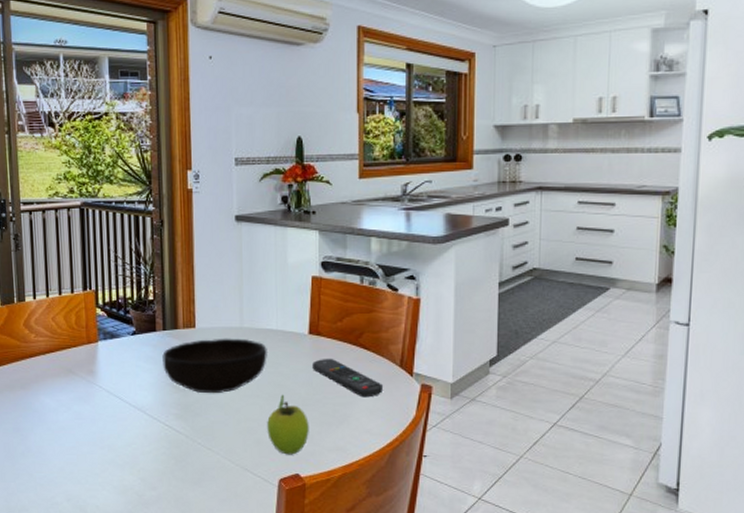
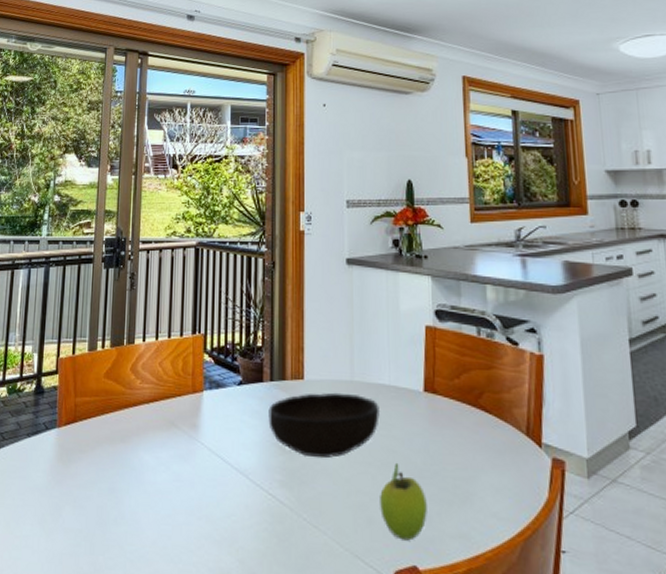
remote control: present [312,358,384,398] -> none [429,420,510,472]

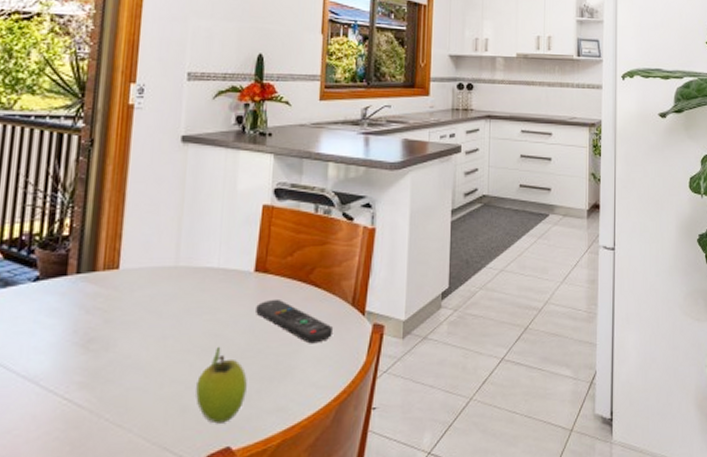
bowl: present [268,392,381,459] -> none [70,280,206,353]
remote control: none [429,420,510,472] -> present [256,298,334,344]

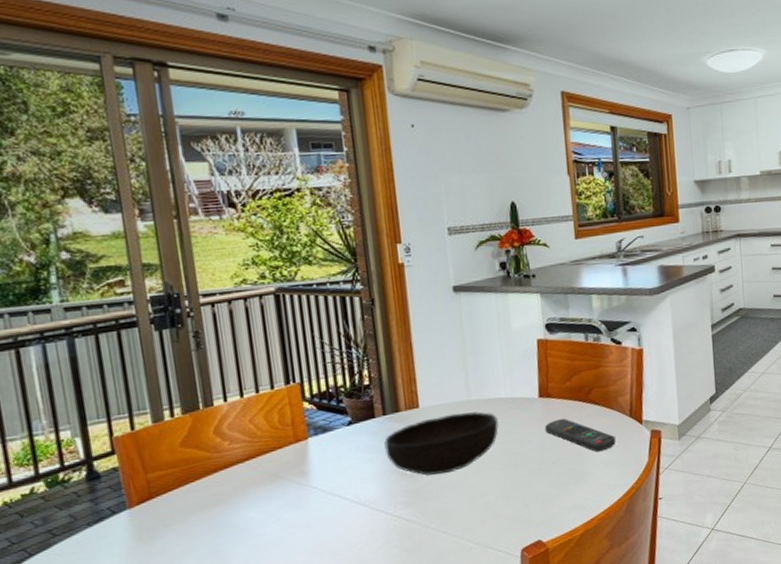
bowl: none [70,280,206,353] -> present [384,411,500,477]
fruit: present [196,346,247,424] -> none [504,462,548,523]

